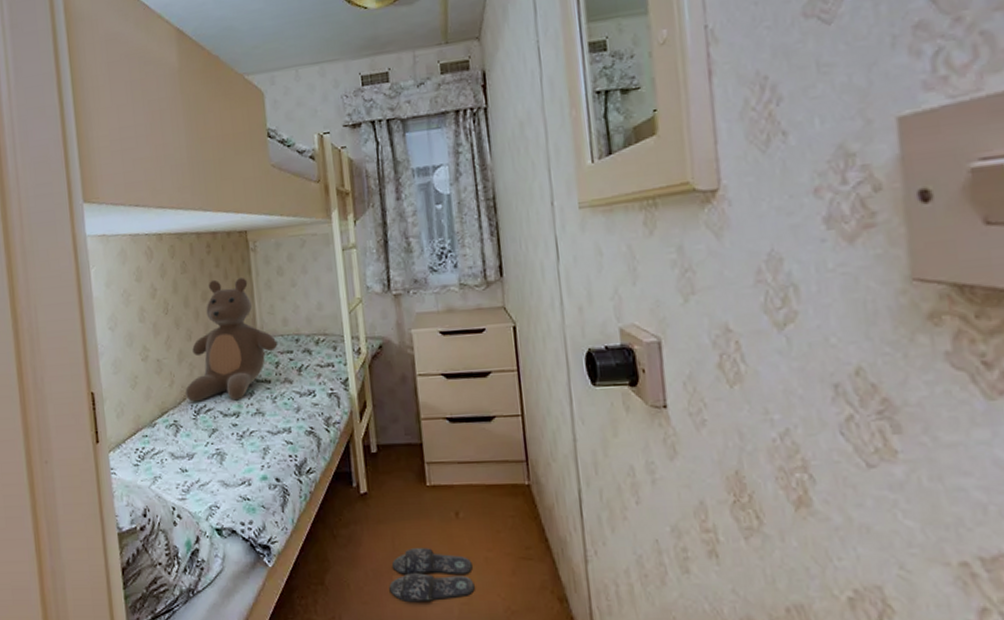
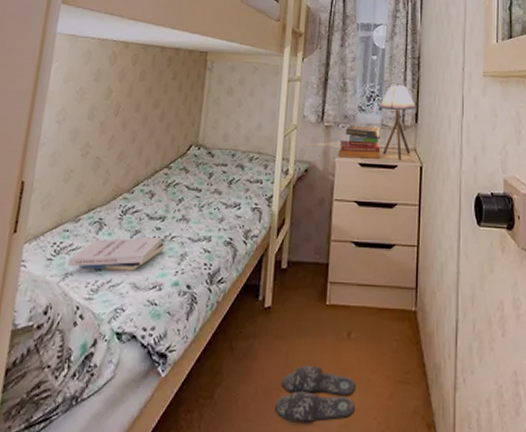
books: none [154,433,246,471] -> present [68,236,166,271]
teddy bear: present [185,277,277,402] -> none [117,90,214,205]
books: none [412,288,463,328] -> present [339,125,381,159]
table lamp: none [452,233,500,323] -> present [378,84,417,161]

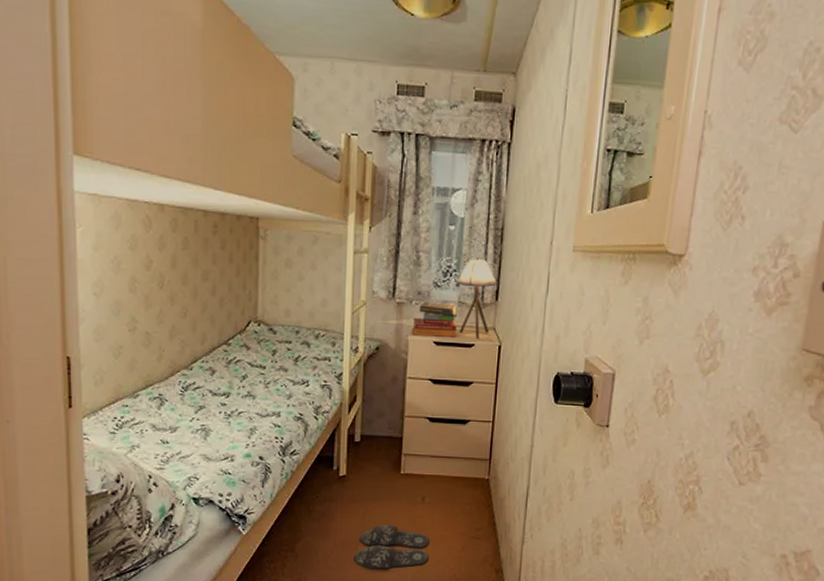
books: present [68,236,166,271] -> none [133,412,233,444]

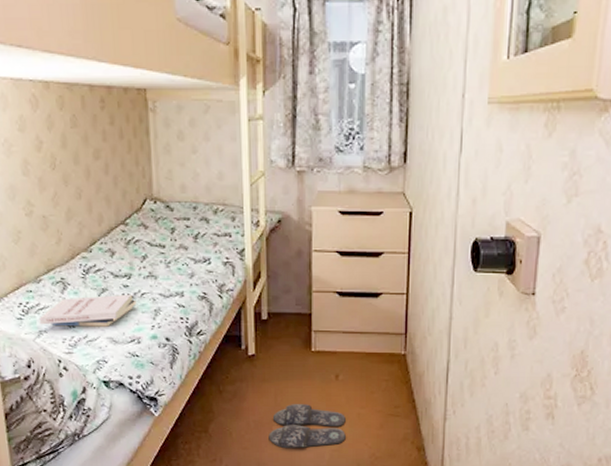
books: none [133,412,233,444] -> present [39,294,137,327]
books: present [412,302,457,337] -> none [315,169,364,205]
table lamp: present [456,258,498,340] -> none [359,117,406,207]

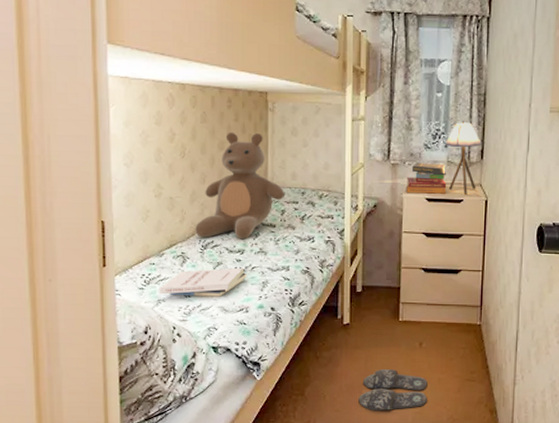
teddy bear: none [74,137,173,263] -> present [195,132,284,240]
books: none [315,169,364,205] -> present [406,163,447,194]
table lamp: none [359,117,406,207] -> present [444,121,483,196]

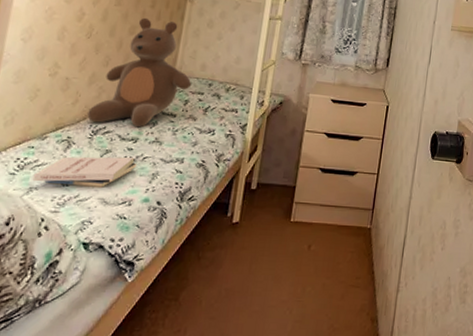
slippers: present [358,369,427,411] -> none [236,273,312,319]
books: present [406,163,447,194] -> none [314,65,353,97]
table lamp: present [444,121,483,196] -> none [353,30,390,100]

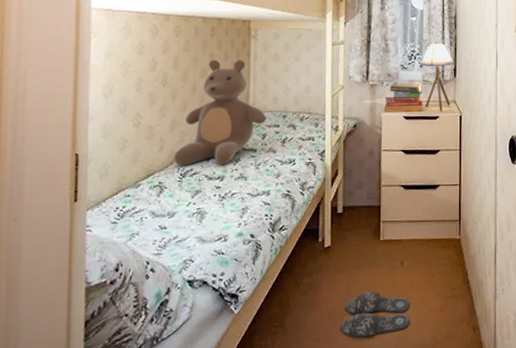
books: present [32,156,137,188] -> none [133,194,227,228]
slippers: none [236,273,312,319] -> present [340,291,410,338]
books: none [314,65,353,97] -> present [384,82,423,112]
table lamp: none [353,30,390,100] -> present [419,42,455,112]

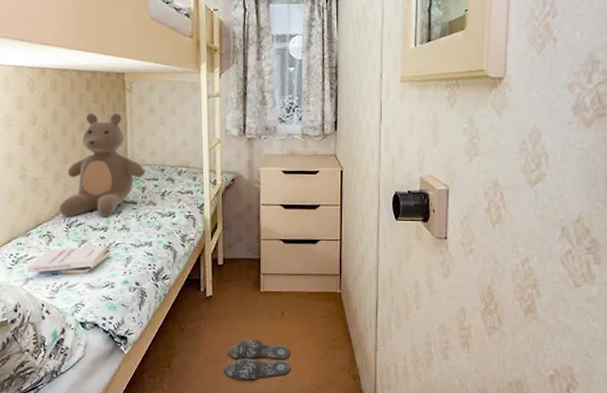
books: none [133,194,227,228] -> present [26,244,111,274]
books: present [384,82,423,112] -> none [262,136,302,166]
table lamp: present [419,42,455,112] -> none [298,94,336,167]

